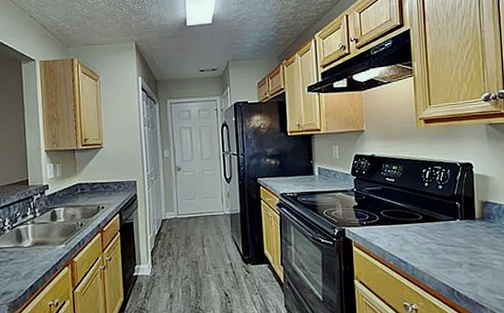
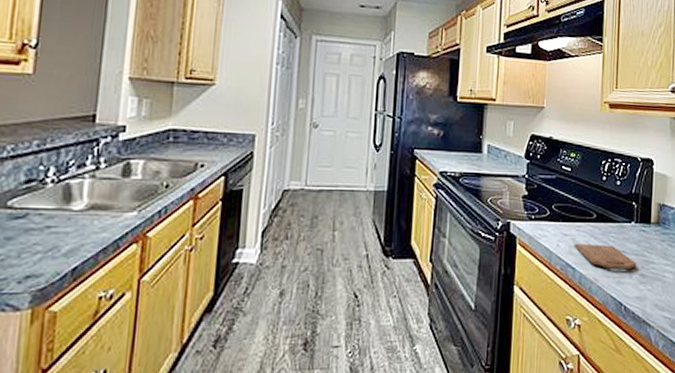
cutting board: none [404,241,465,261] -> present [574,243,637,270]

